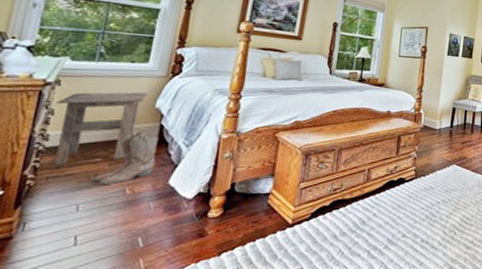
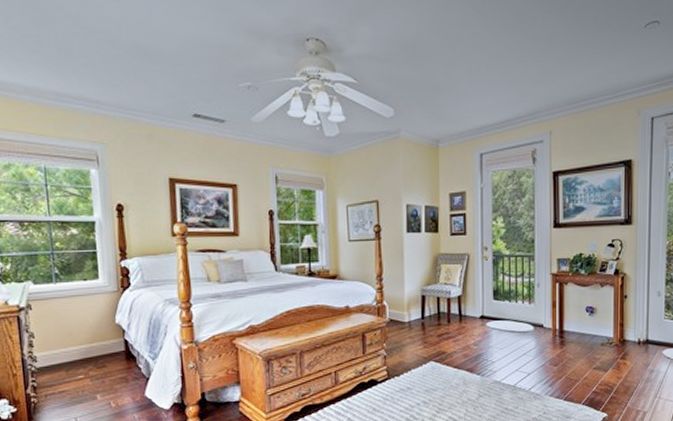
side table: present [54,92,148,166] -> none [33,309,106,384]
boots: present [94,131,159,186] -> none [82,347,130,400]

